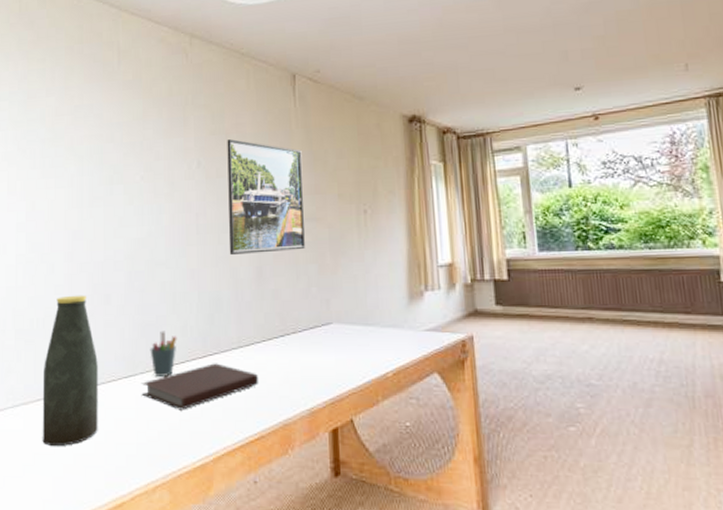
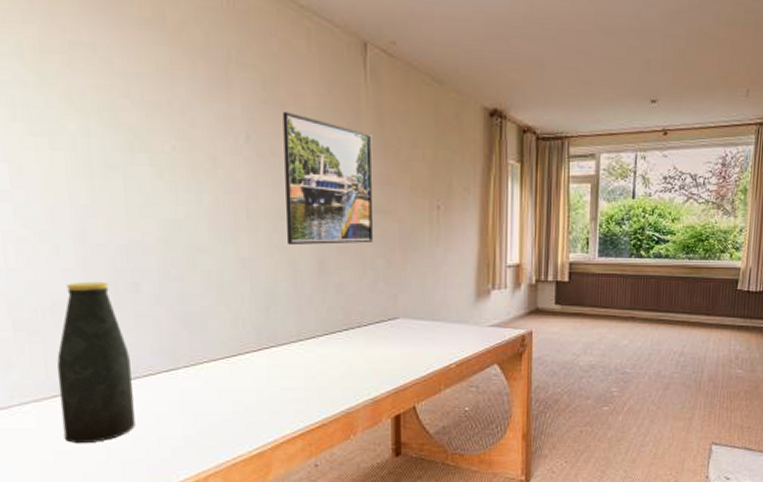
notebook: present [141,363,258,410] -> none [185,356,320,403]
pen holder: present [150,330,177,377] -> none [194,323,227,370]

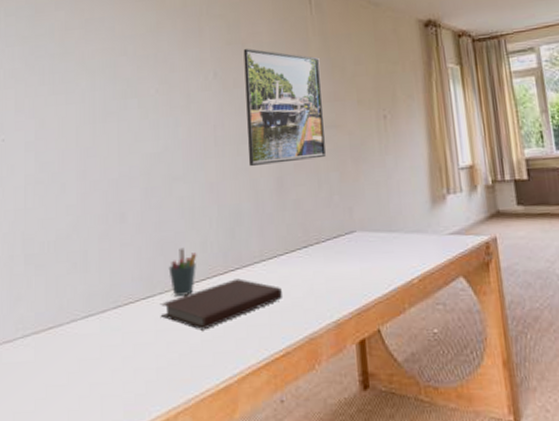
bottle: present [57,281,136,443] -> none [54,214,115,377]
notebook: none [185,356,320,403] -> present [160,278,282,330]
pen holder: none [194,323,227,370] -> present [168,247,197,296]

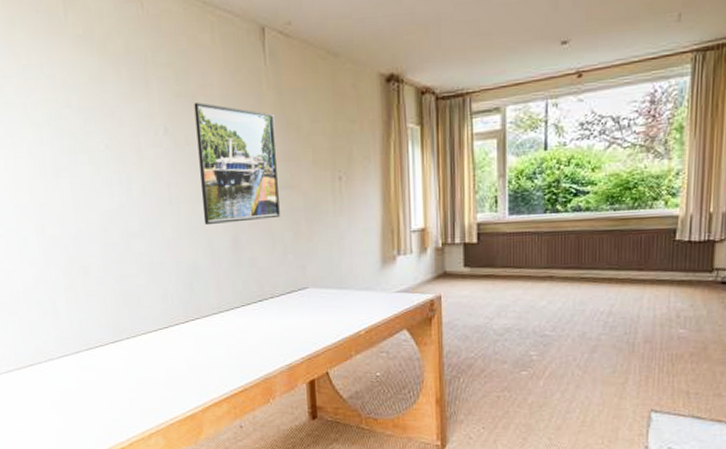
notebook: present [160,278,282,330] -> none [128,327,240,370]
pen holder: present [168,247,197,296] -> none [133,299,159,341]

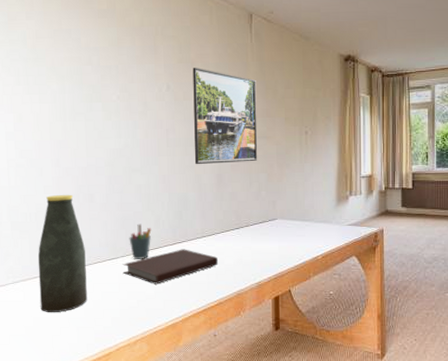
bottle: none [30,267,92,404] -> present [37,194,88,312]
notebook: none [128,327,240,370] -> present [122,249,218,284]
pen holder: none [133,299,159,341] -> present [129,223,152,259]

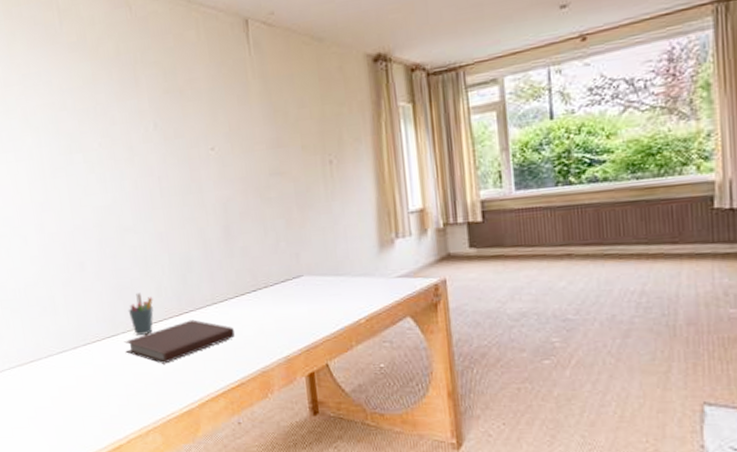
bottle: present [37,194,88,312] -> none [31,264,90,401]
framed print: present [192,68,257,165] -> none [182,96,271,217]

